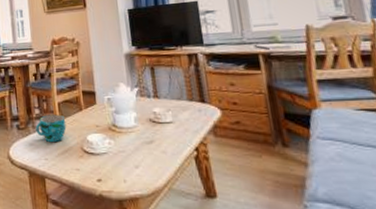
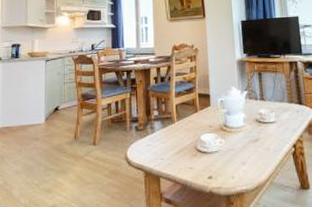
cup: present [35,114,67,143] -> none [153,116,183,143]

